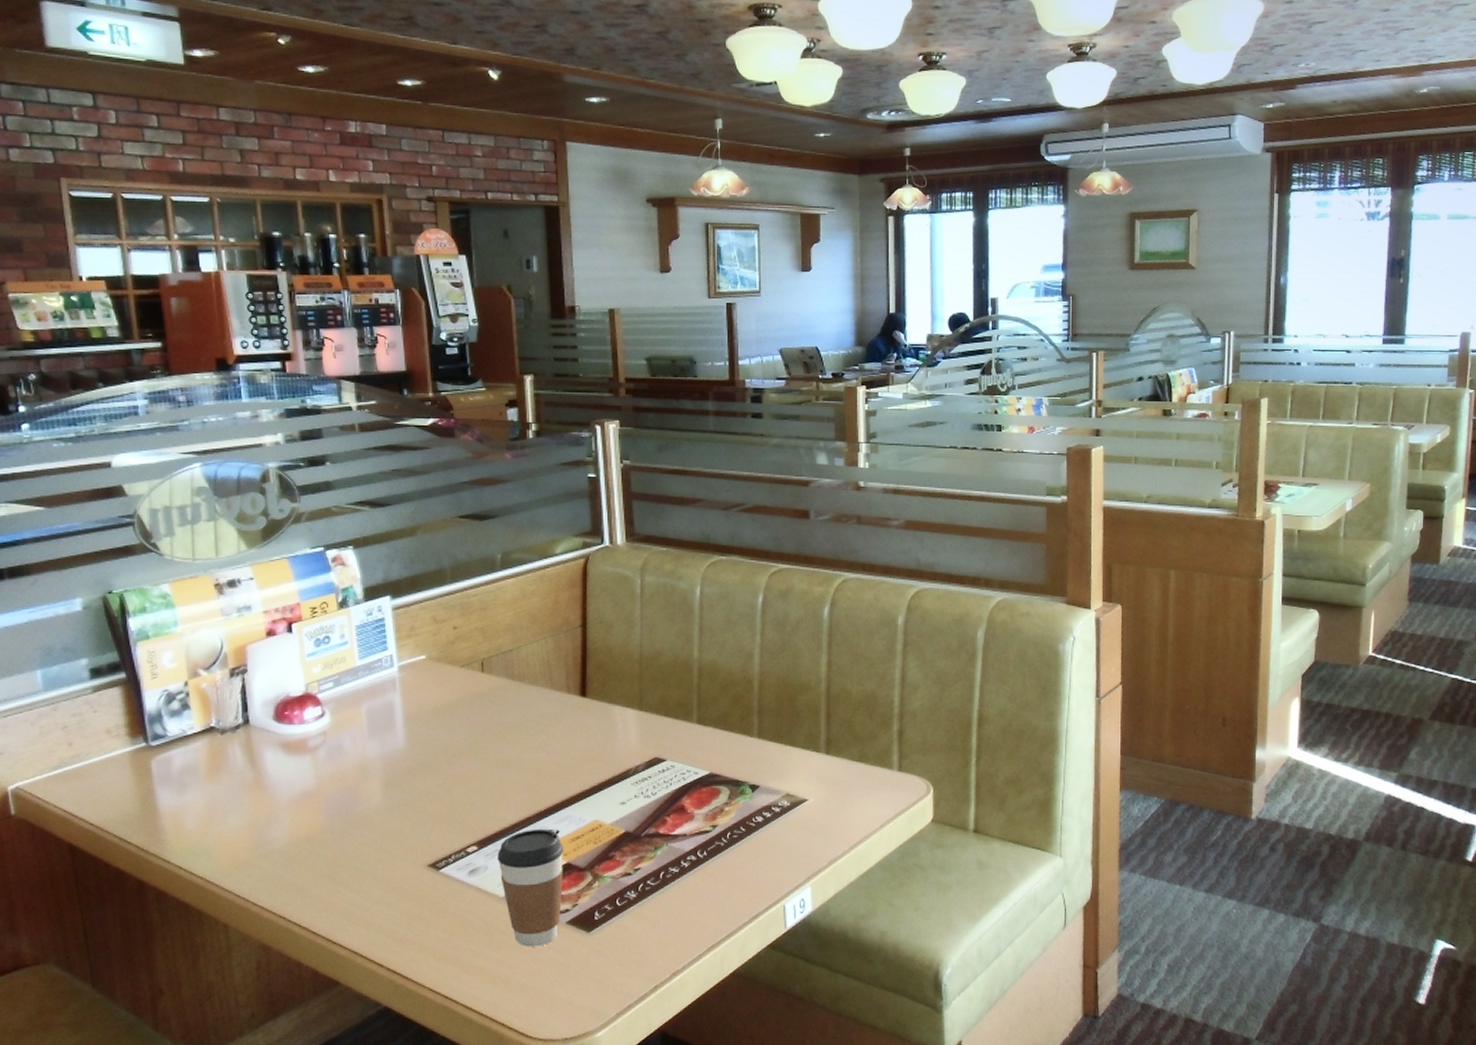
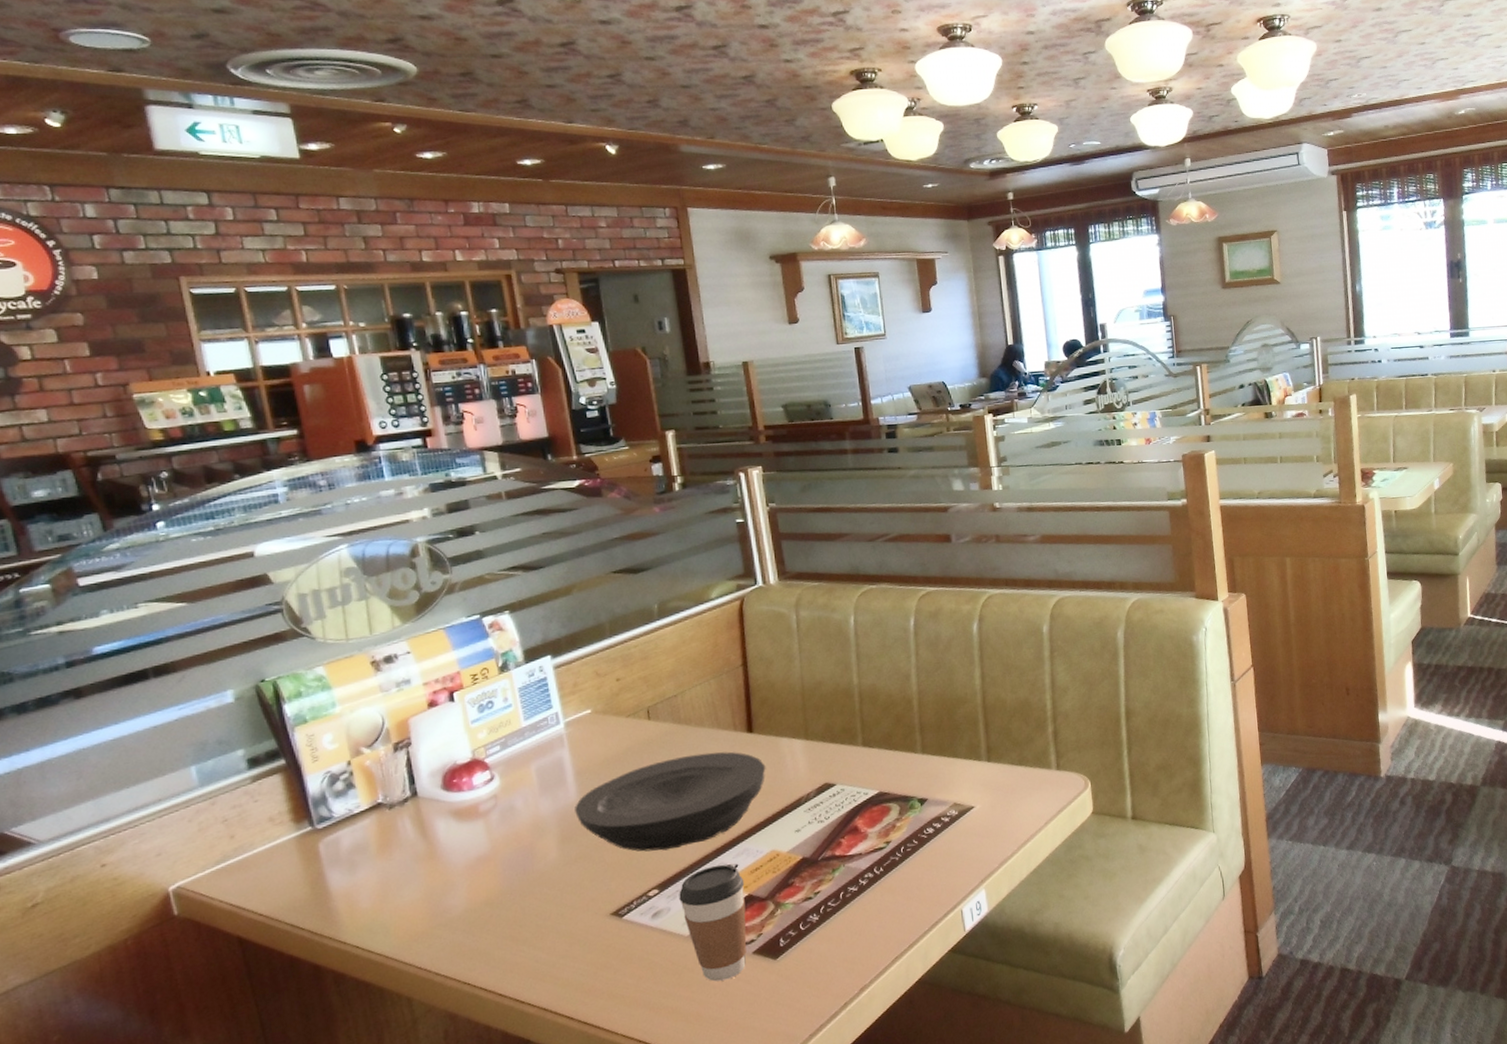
plate: none [401,712,596,808] -> present [575,751,766,852]

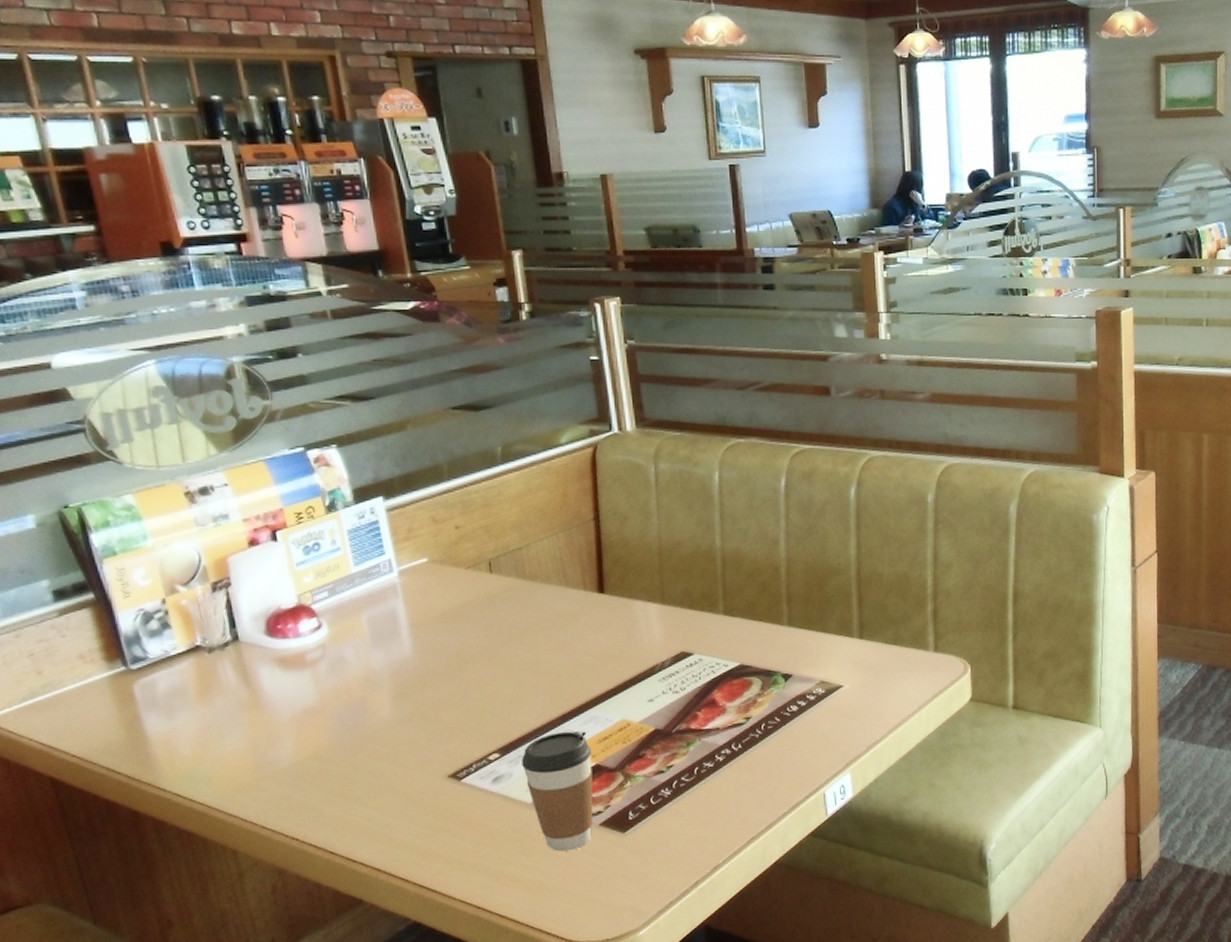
plate: present [575,751,766,852] -> none [409,611,618,713]

